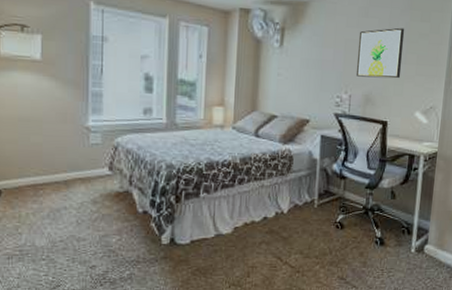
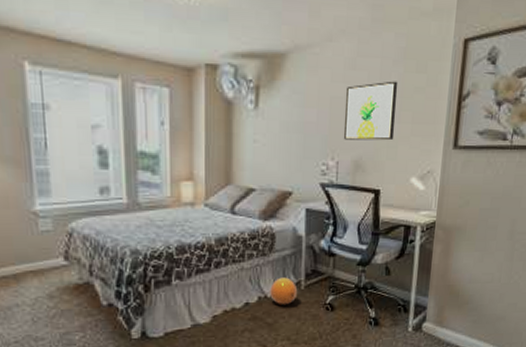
ball: none [286,196,311,221] -> present [270,277,298,305]

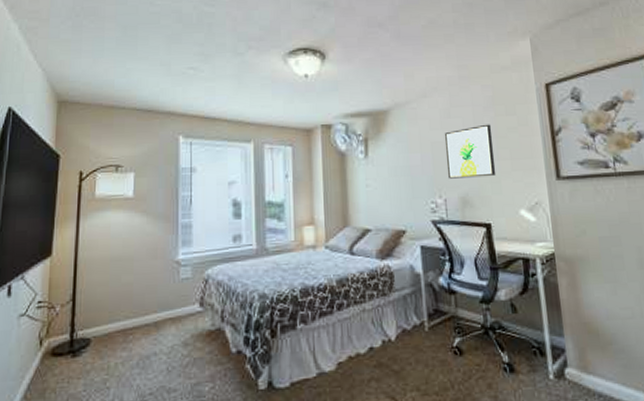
ball: present [270,277,298,305] -> none [393,318,422,350]

